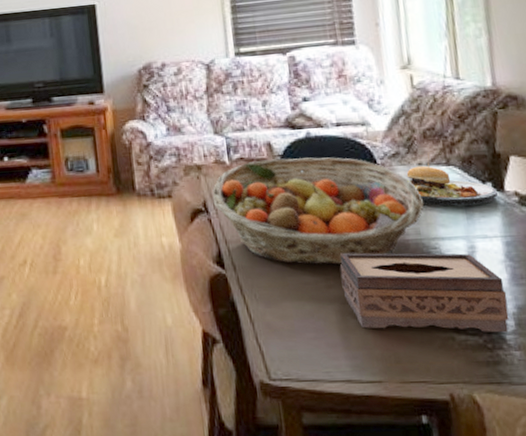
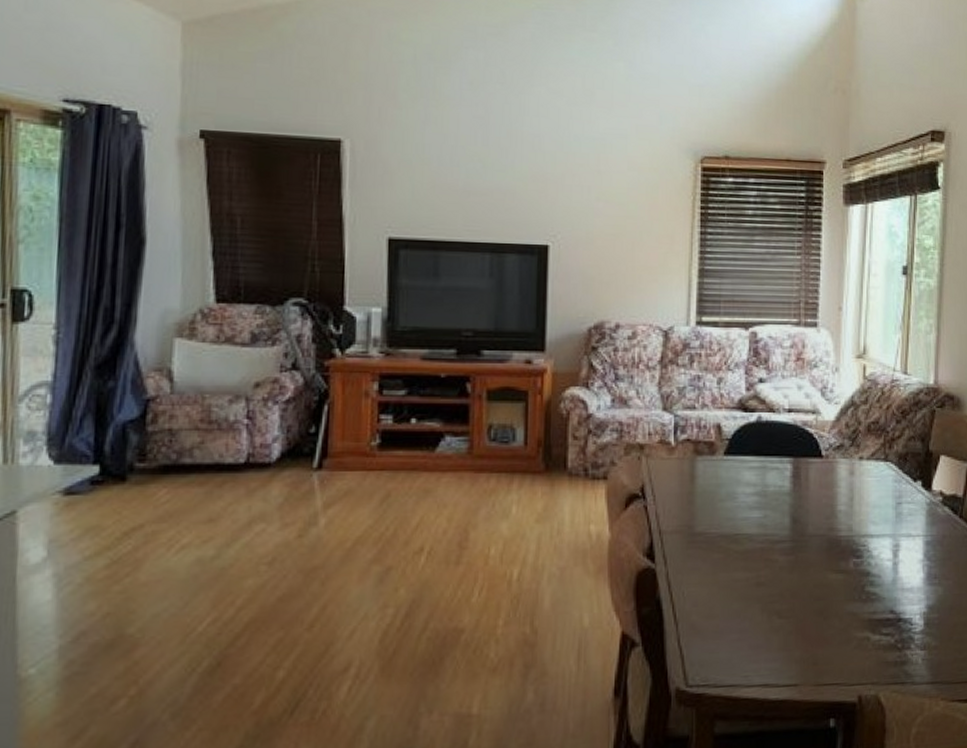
fruit basket: present [212,157,424,265] -> none [652,443,859,561]
tissue box: present [339,253,510,333] -> none [772,548,921,633]
plate: present [406,152,498,206] -> none [845,446,926,503]

